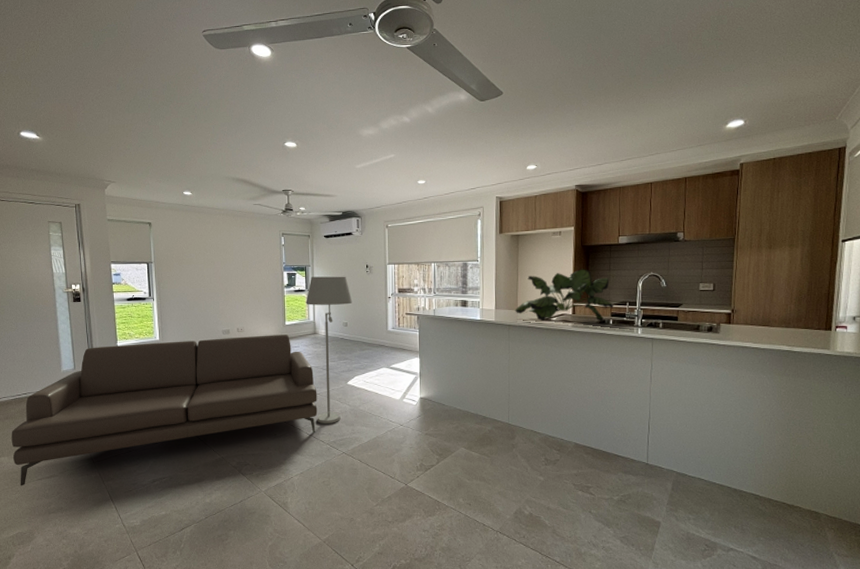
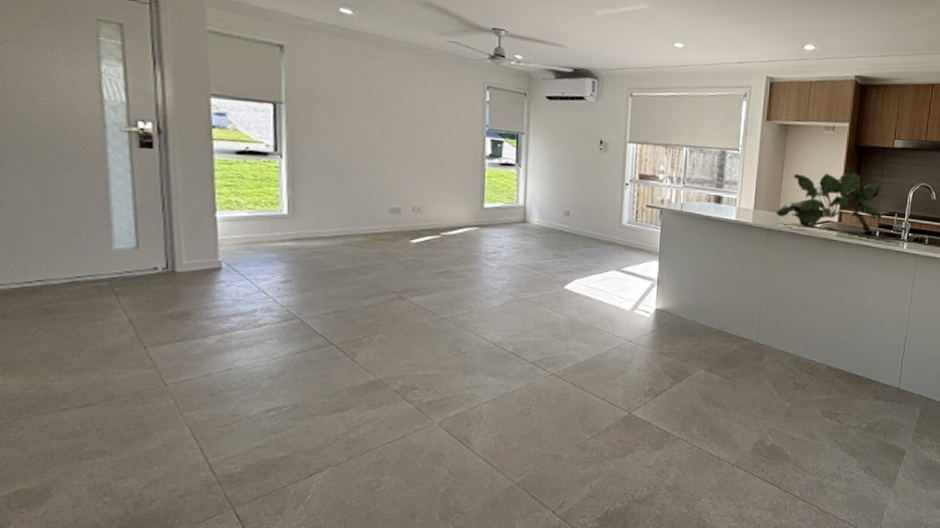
sofa: present [11,334,318,486] -> none [11,217,522,420]
floor lamp: present [306,276,353,425] -> none [514,148,579,339]

